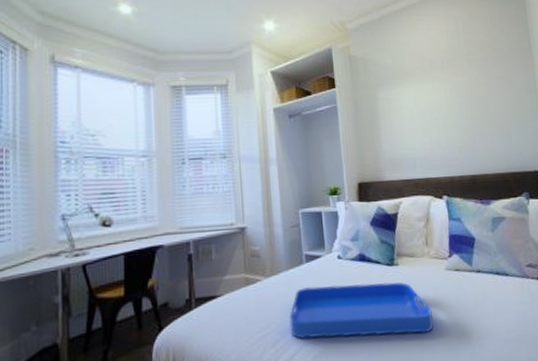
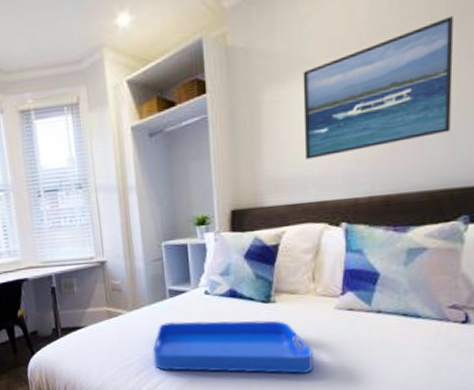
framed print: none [406,55,508,145] -> present [303,15,454,160]

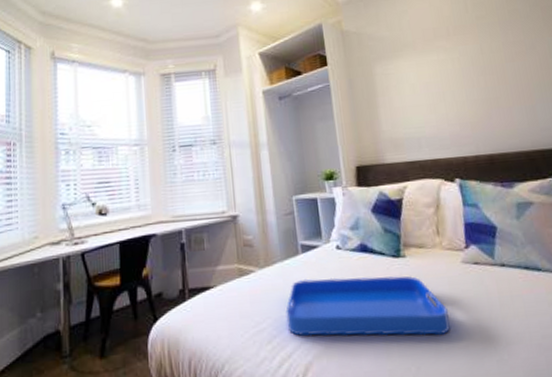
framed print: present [303,15,454,160] -> none [406,17,531,123]

